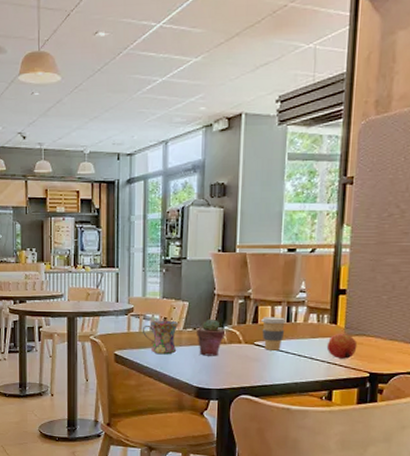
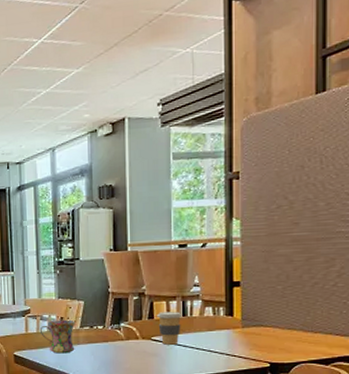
potted succulent: present [197,318,226,356] -> none [94,316,122,353]
apple: present [326,333,358,359] -> none [224,324,256,350]

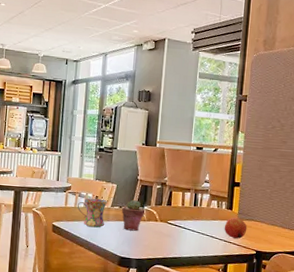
potted succulent: none [94,316,122,353] -> present [122,199,145,231]
coffee cup: present [157,312,182,345] -> none [174,200,194,229]
apple: none [224,324,256,350] -> present [224,217,247,239]

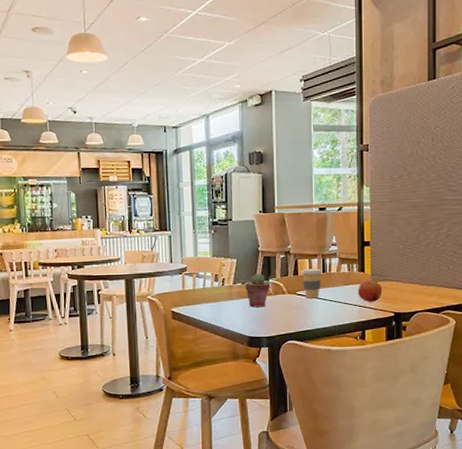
mug: present [77,198,108,228] -> none [195,277,229,309]
coffee cup: none [174,200,194,229] -> present [301,268,323,299]

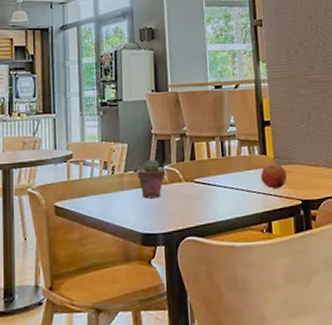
coffee cup: present [301,268,323,299] -> none [198,152,222,187]

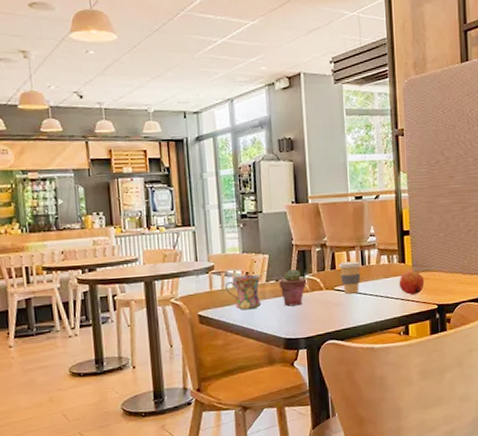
mug: none [82,164,120,202] -> present [224,274,262,310]
coffee cup: none [198,152,222,187] -> present [338,261,361,294]

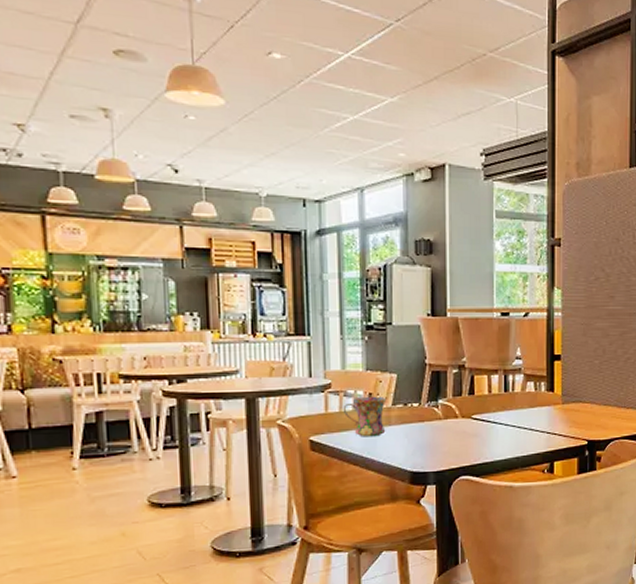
potted succulent: present [279,268,307,307] -> none [408,391,440,435]
coffee cup: present [338,261,361,294] -> none [477,387,504,424]
apple: present [399,270,425,295] -> none [545,400,575,428]

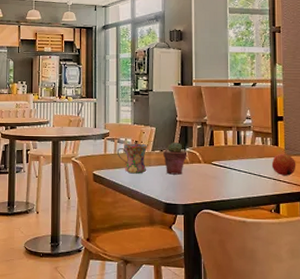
potted succulent: none [408,391,440,435] -> present [163,141,188,175]
apple: none [545,400,575,428] -> present [271,153,296,176]

